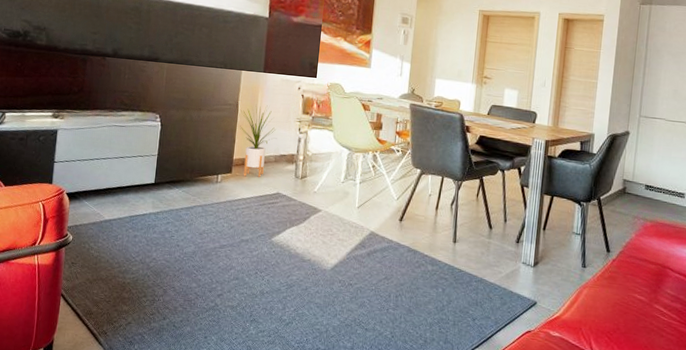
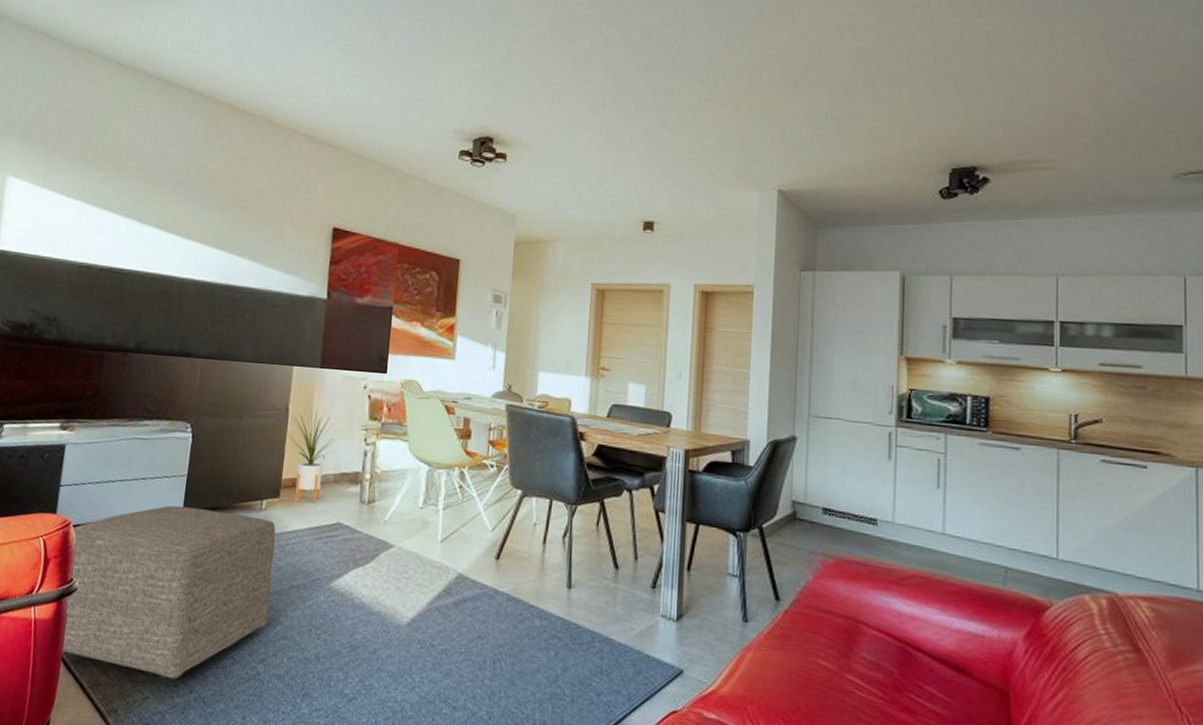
ottoman: none [62,178,229,312] -> present [63,505,276,682]

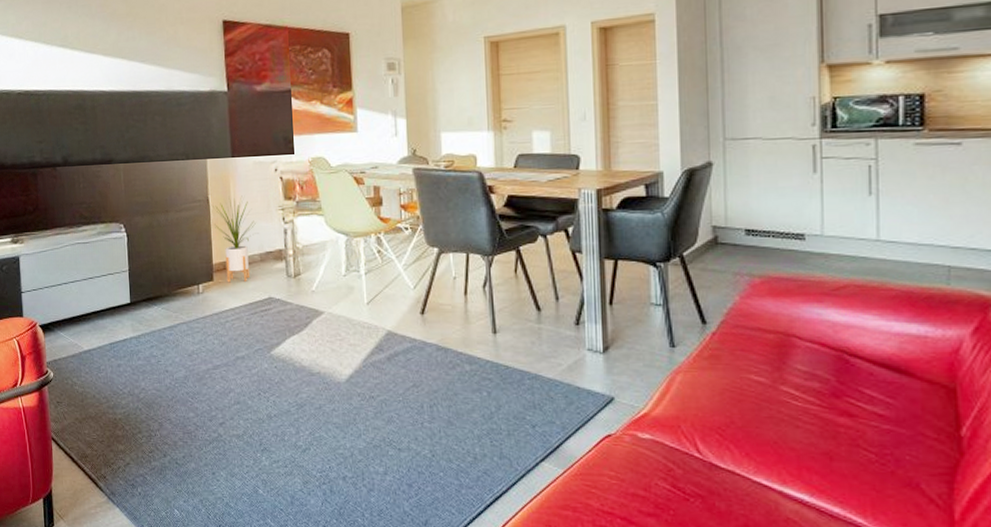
ottoman: present [63,505,276,682] -> none [38,298,220,449]

